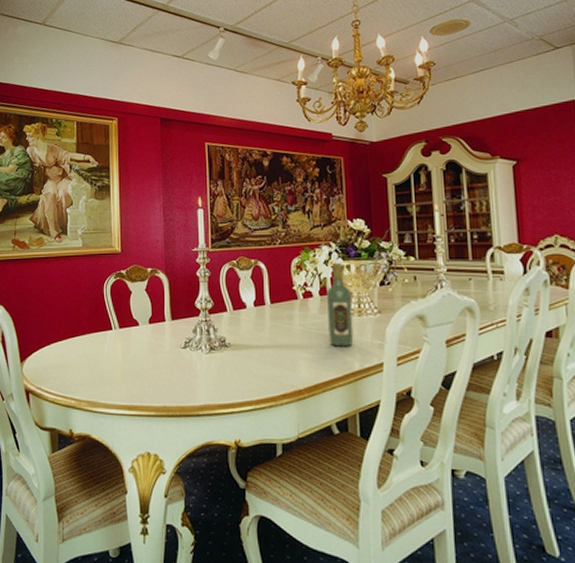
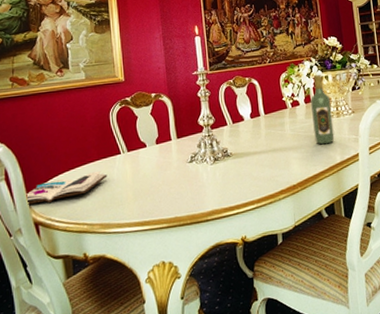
book: none [20,346,98,371] -> present [26,171,108,205]

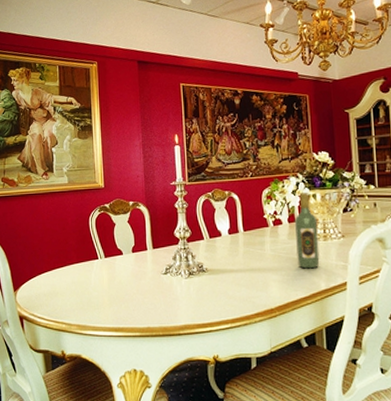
book: present [26,171,108,205] -> none [13,274,85,299]

